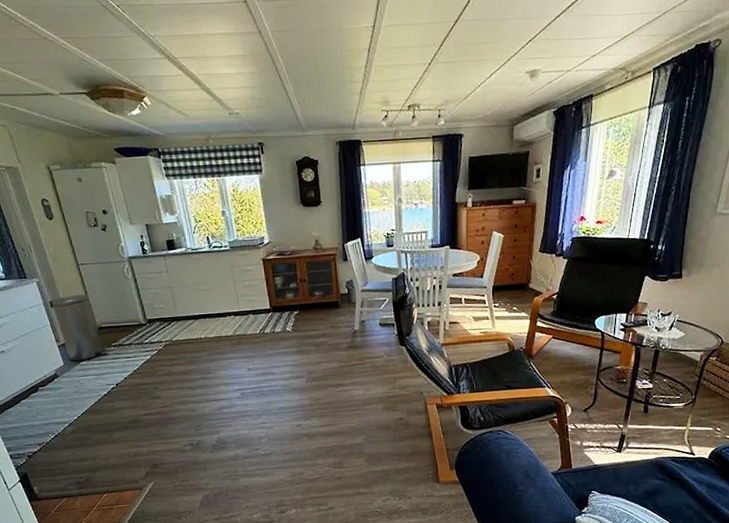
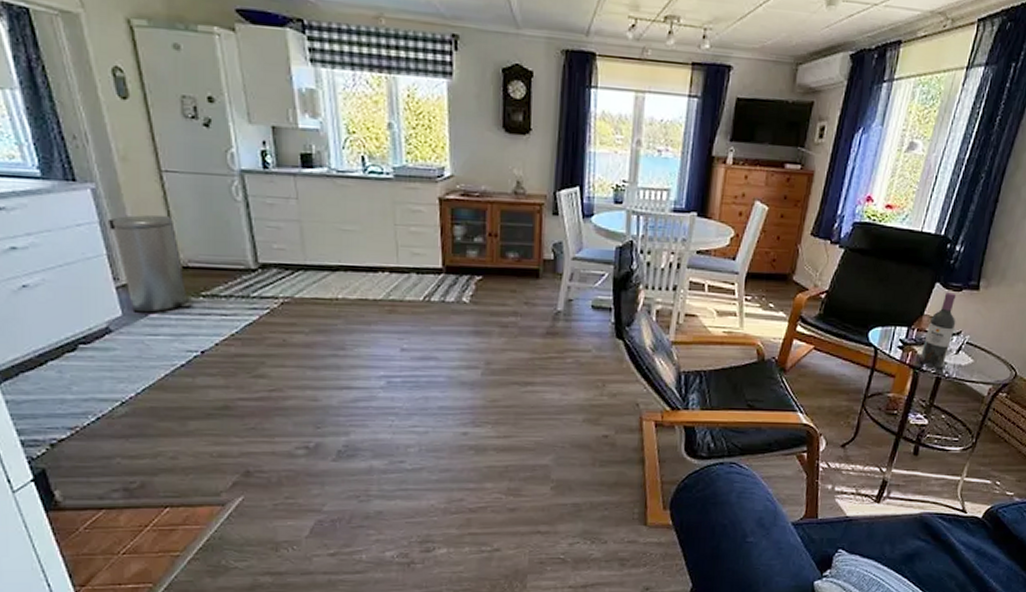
wine bottle: none [639,282,666,343] -> present [919,292,957,368]

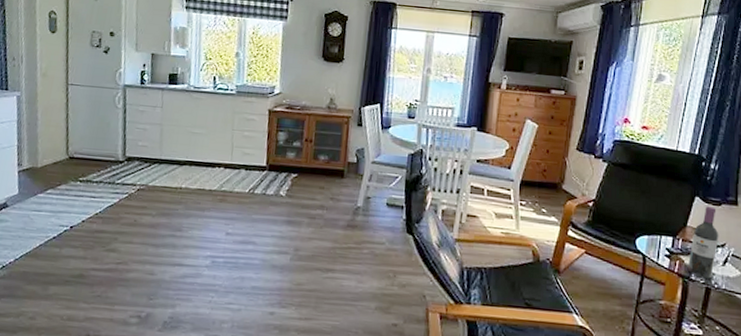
pedal bin: present [109,214,193,313] -> none [23,116,72,194]

